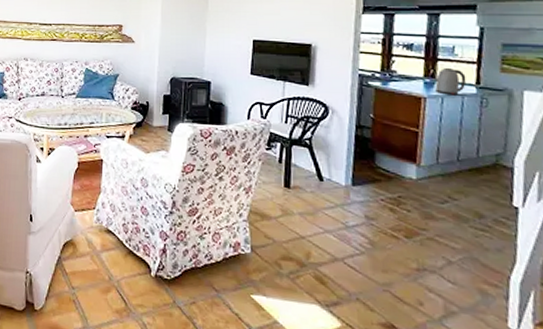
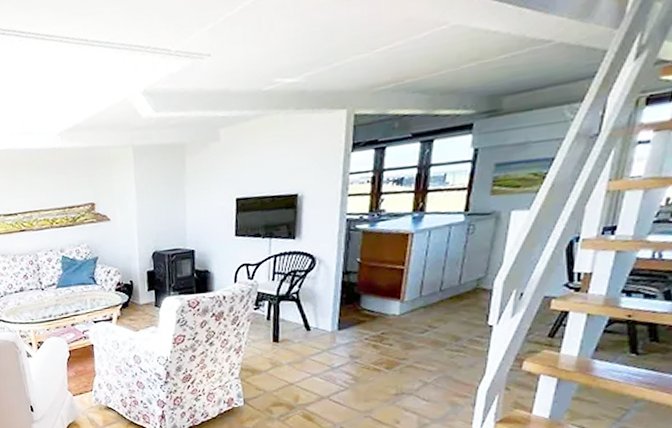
kettle: present [435,67,467,95] -> none [423,197,455,228]

